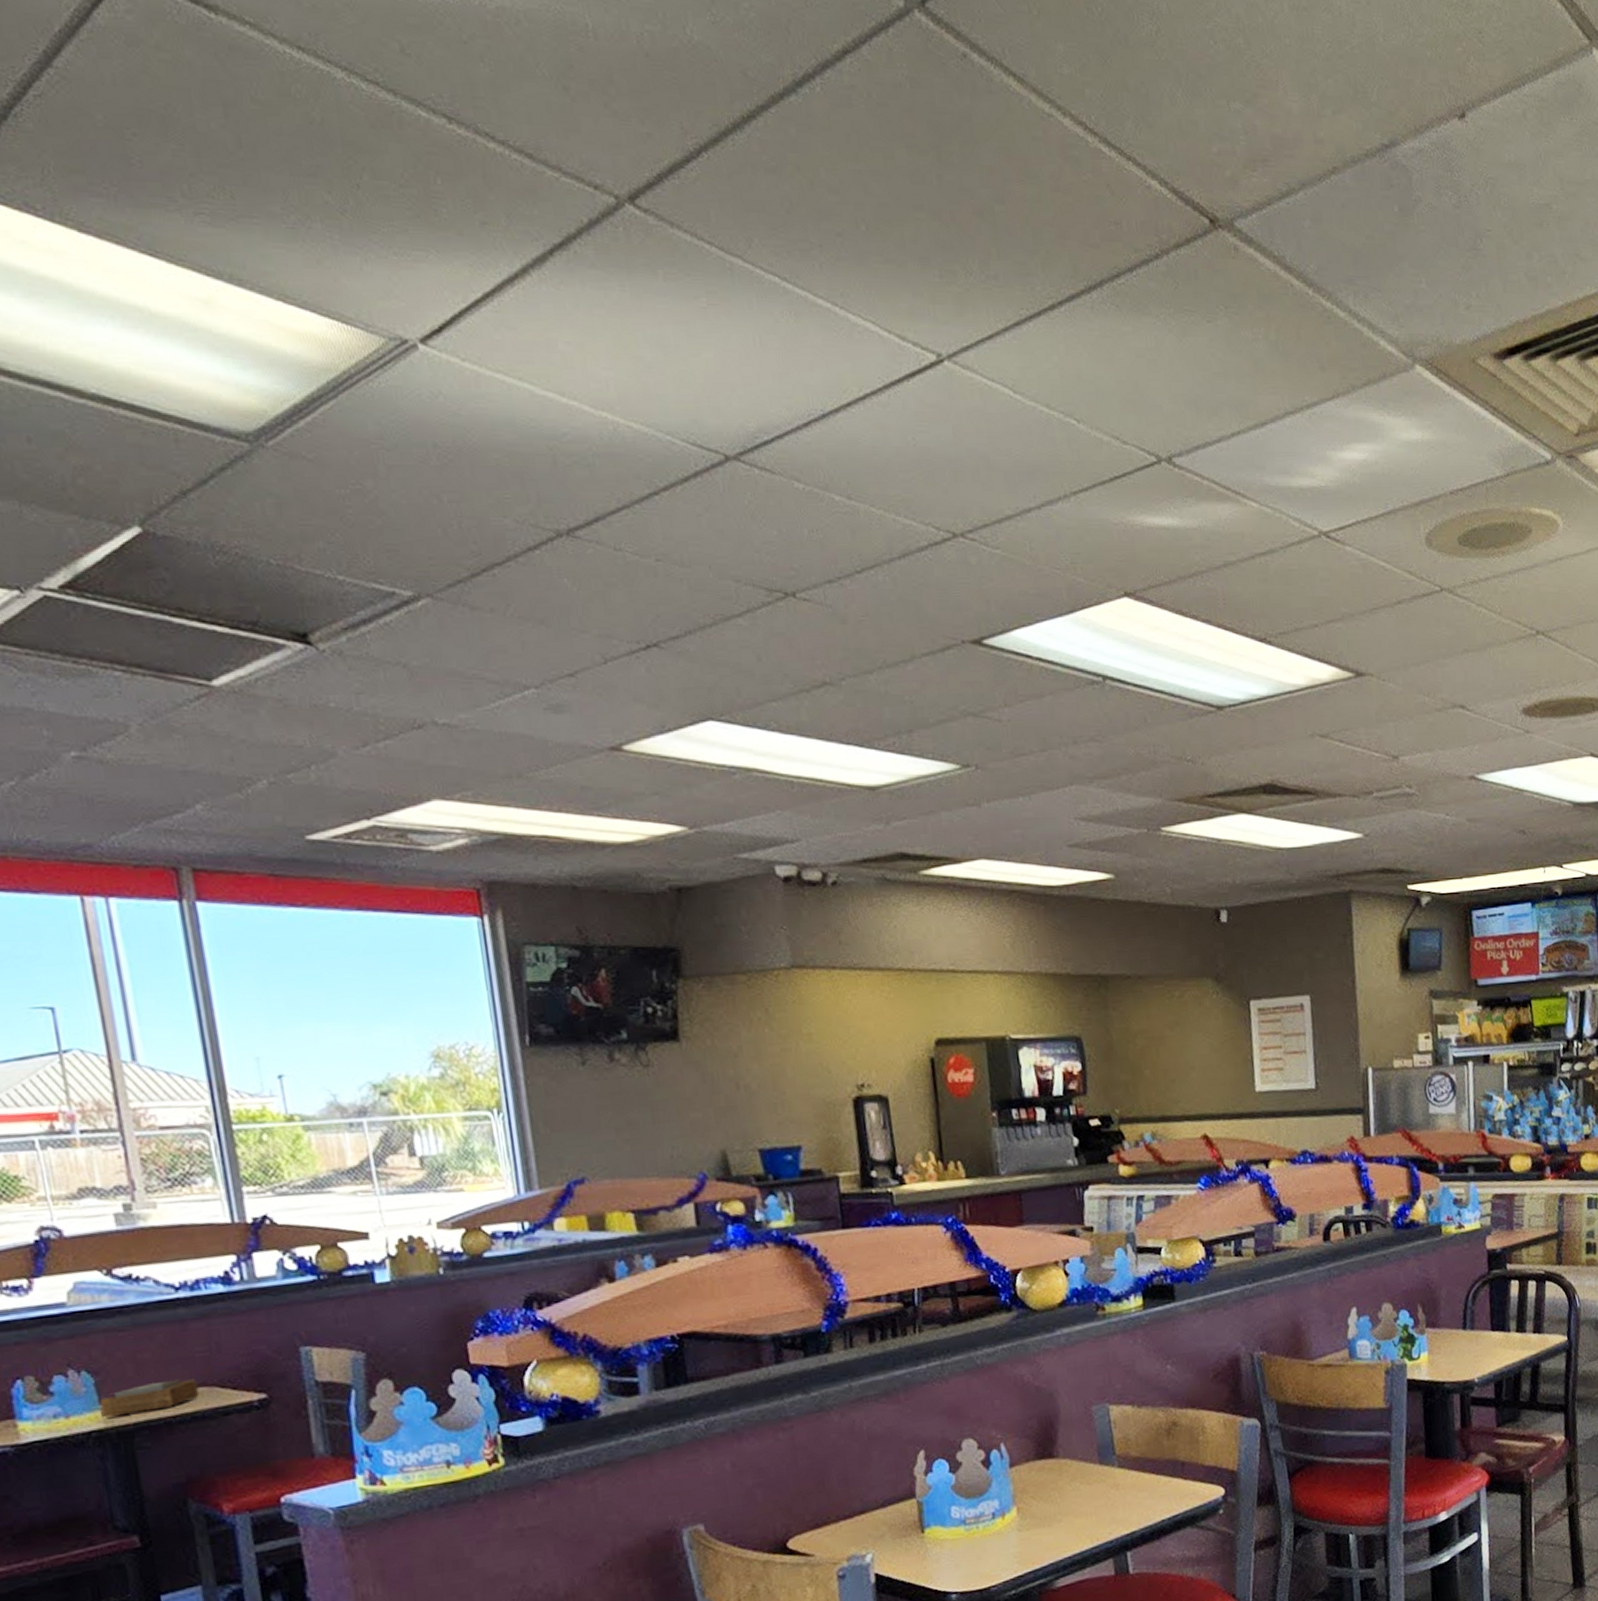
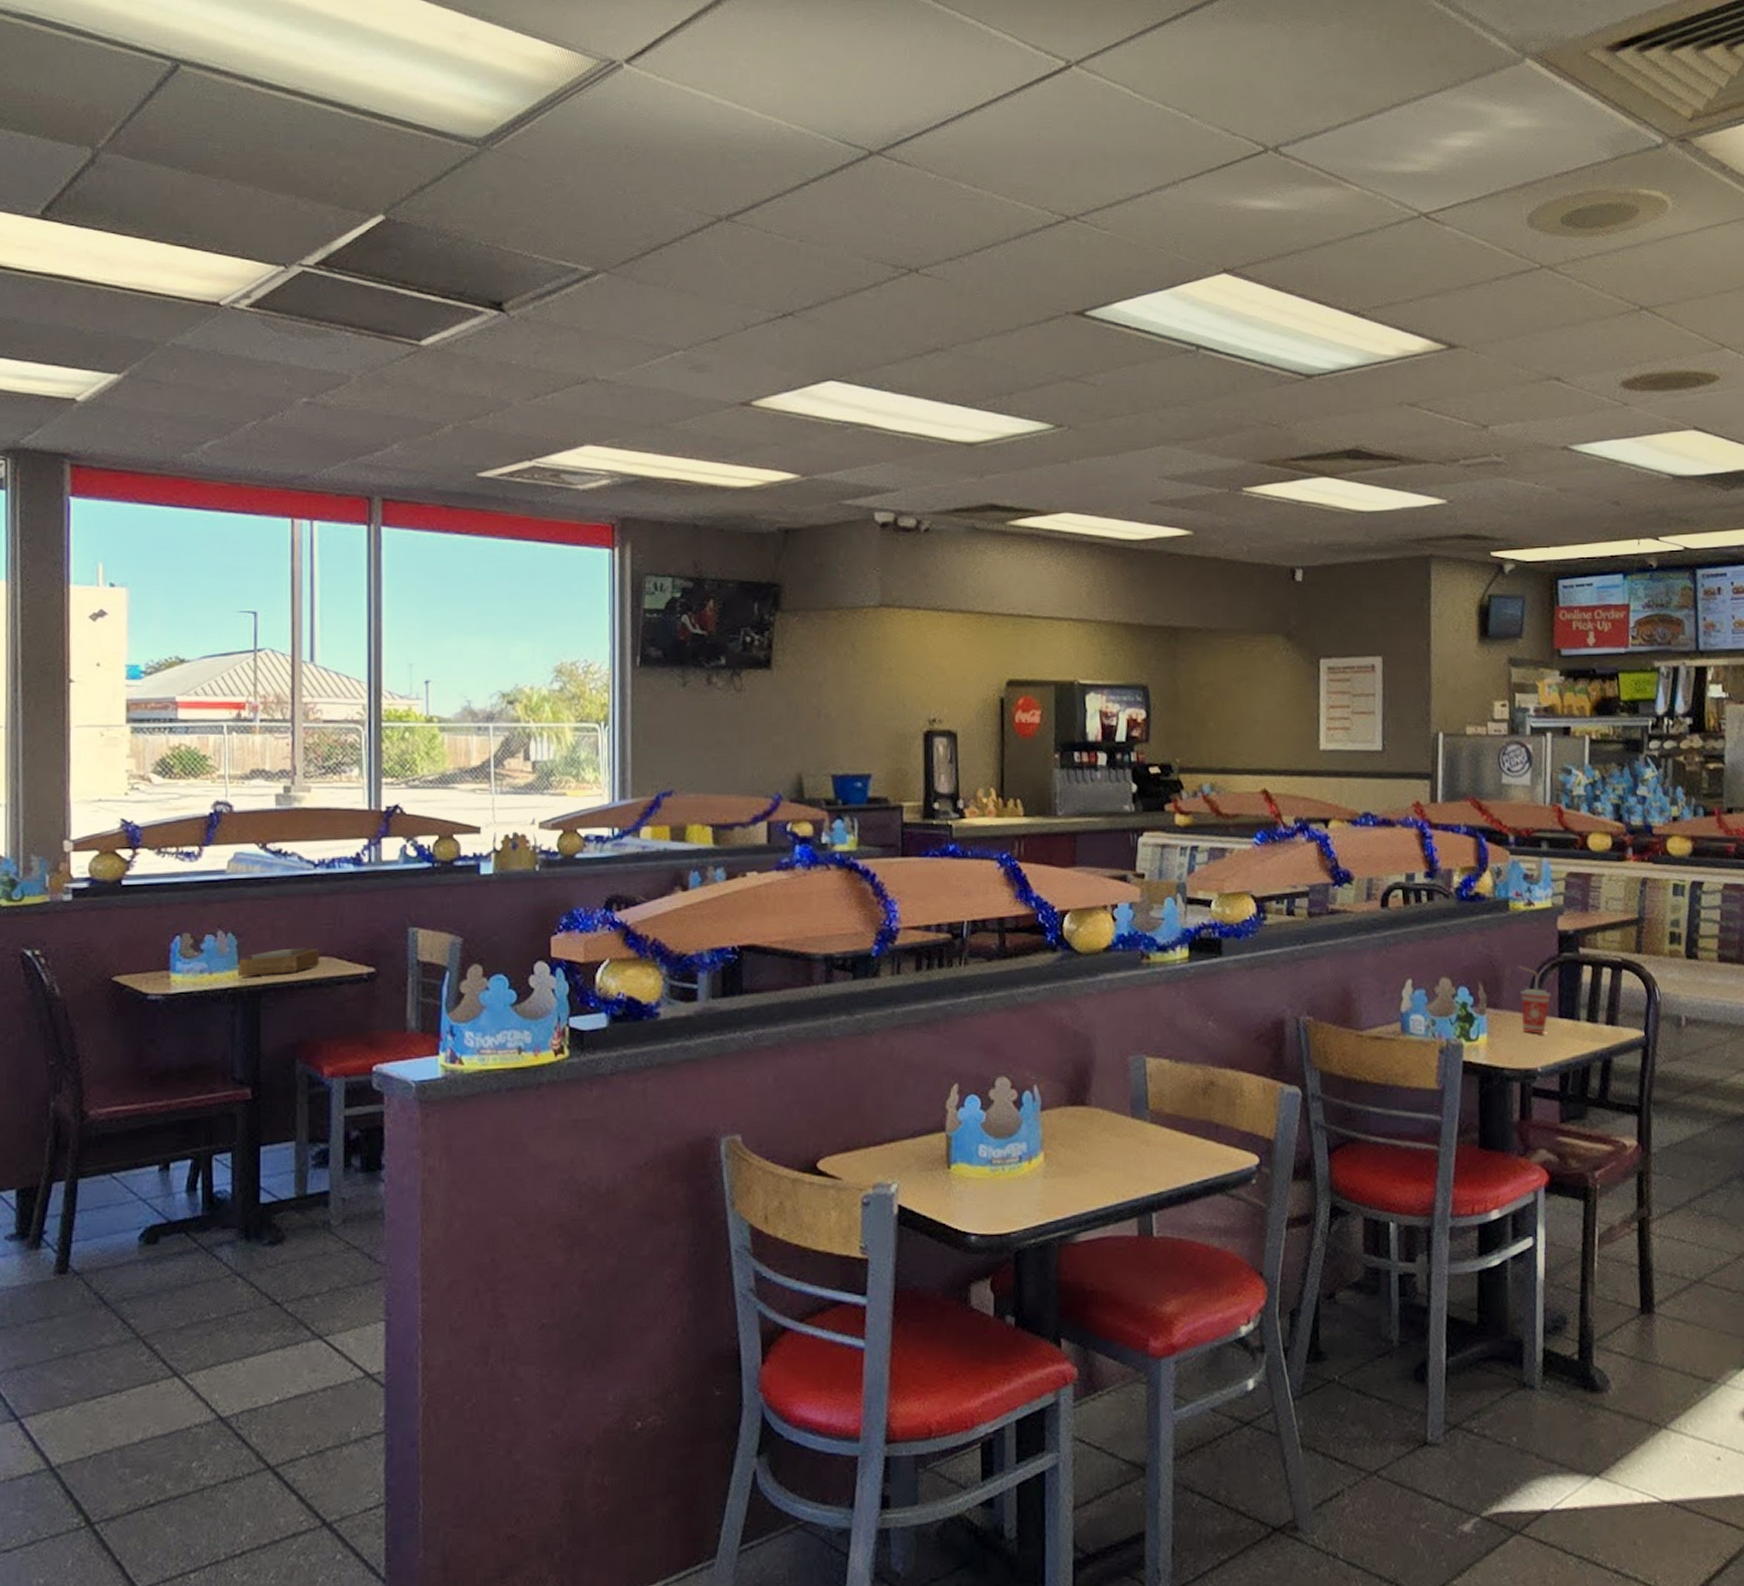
beverage cup: none [1452,1286,1484,1348] -> present [1518,966,1552,1034]

